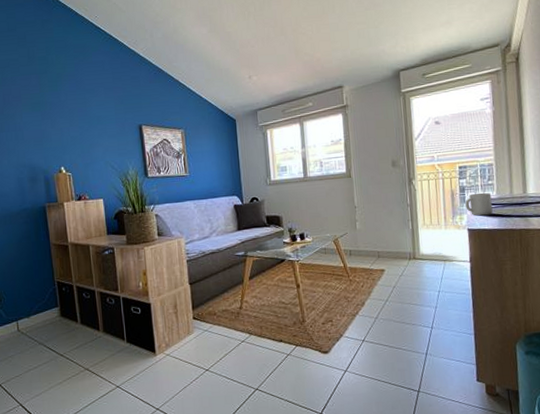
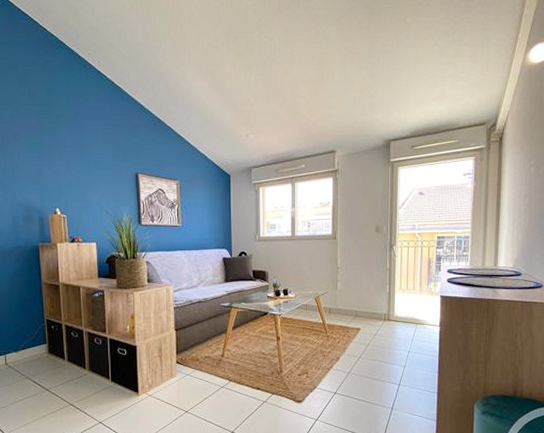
mug: present [465,192,493,216] -> none [440,262,465,284]

